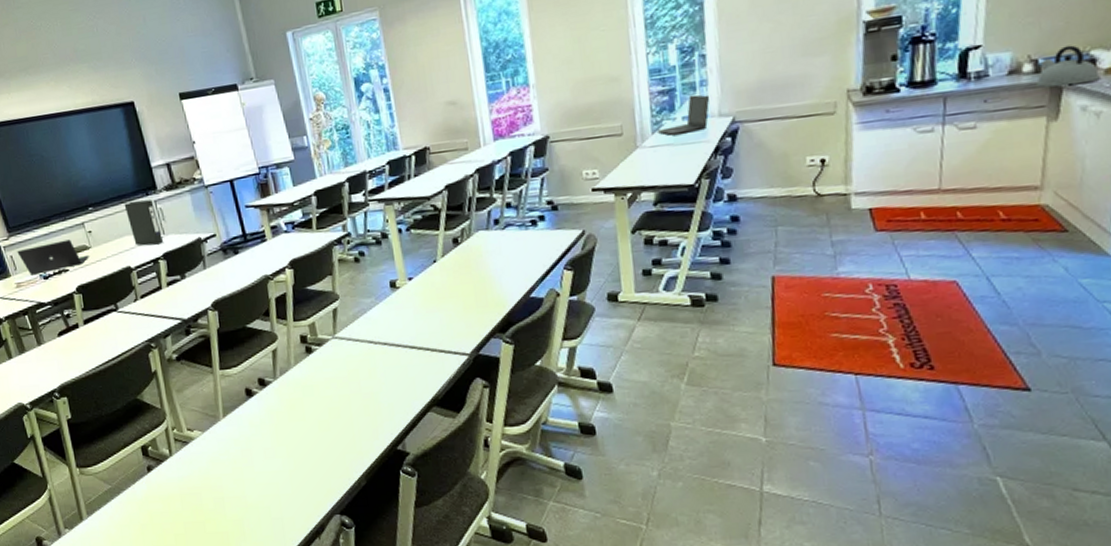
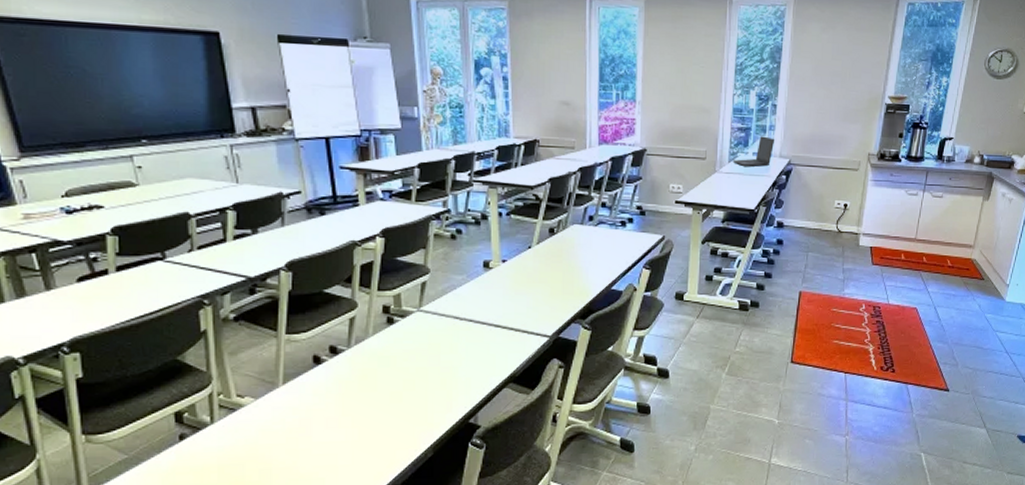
laptop: present [17,239,89,276] -> none [30,172,134,207]
binder: present [124,200,163,246] -> none [190,141,235,193]
kettle: present [1036,45,1100,88] -> none [980,149,1015,178]

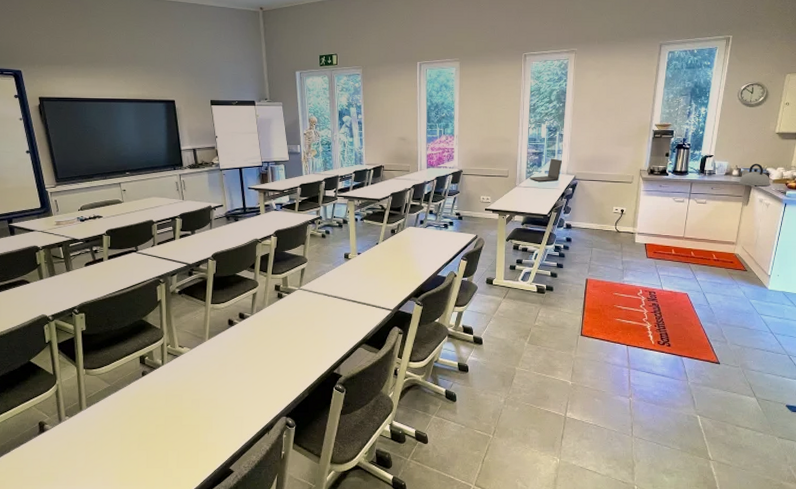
kettle: none [980,149,1015,178] -> present [739,163,770,187]

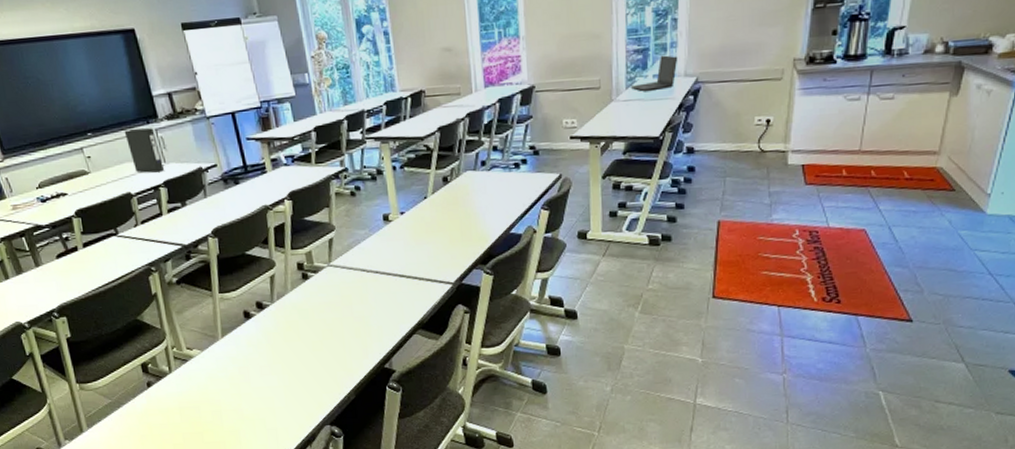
binder: none [155,172,181,207] -> present [124,128,164,173]
kettle: present [739,163,770,187] -> none [945,31,994,67]

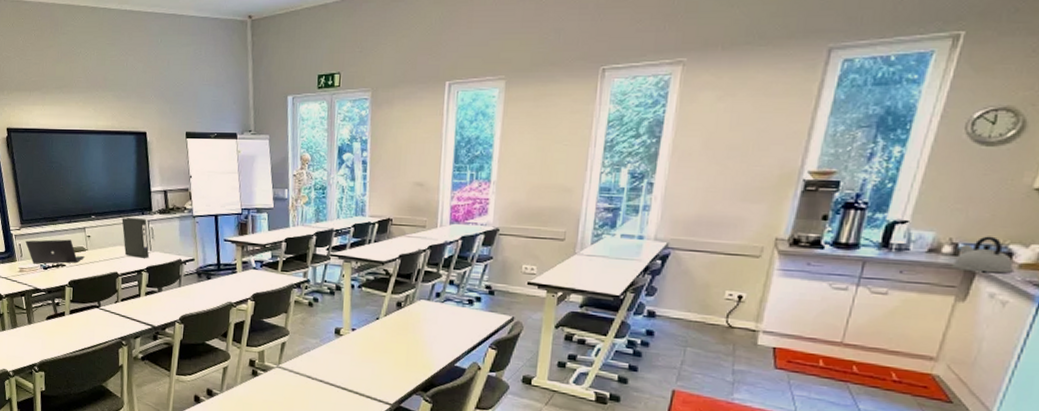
laptop: none [12,164,88,198] -> present [25,239,84,264]
laptop: present [631,55,678,92] -> none [597,217,650,250]
kettle: none [945,31,994,67] -> present [952,236,1014,274]

